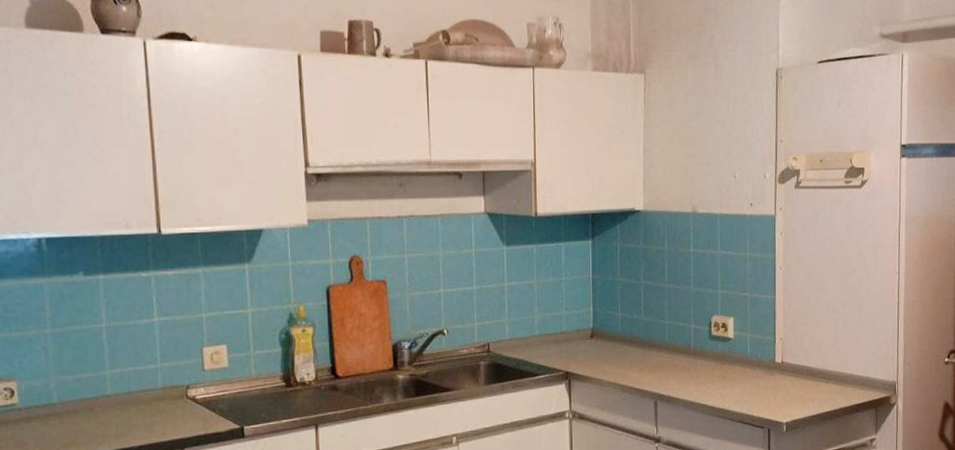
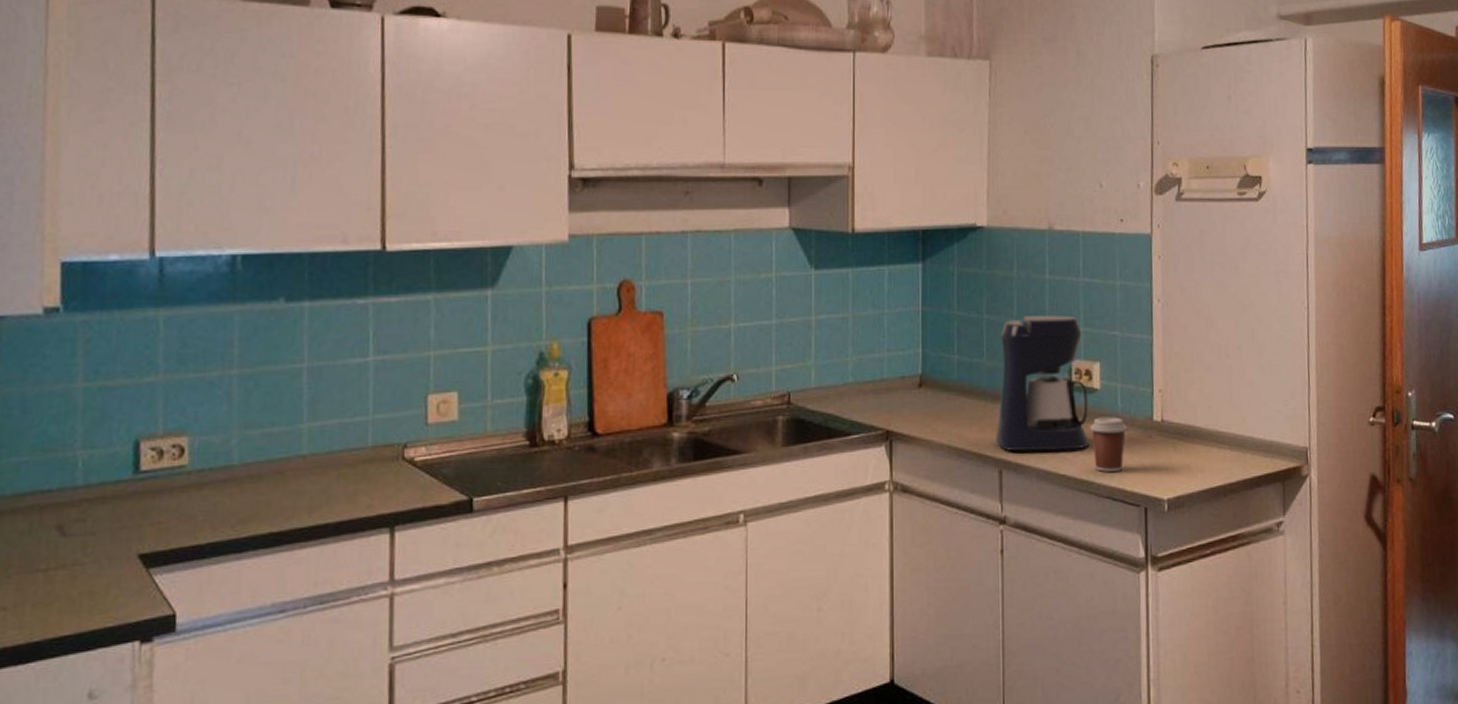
coffee maker: none [651,281,726,387] -> present [995,315,1091,451]
coffee cup: none [726,359,756,402] -> present [1090,417,1128,472]

